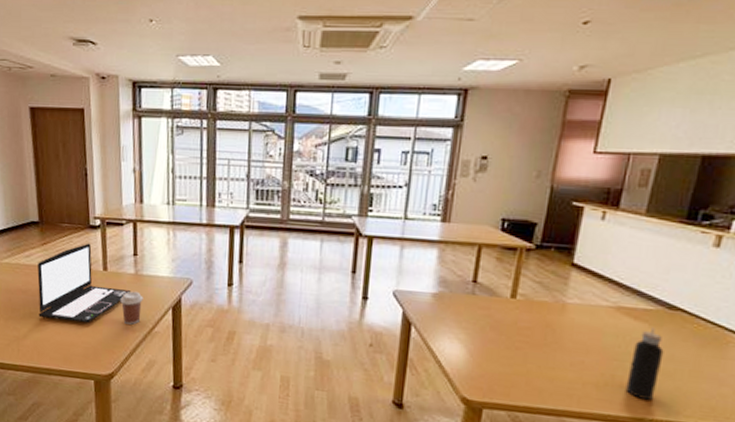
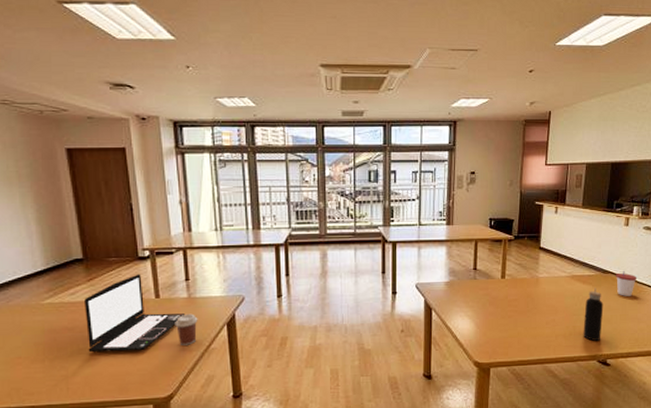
cup: none [688,310,726,347] -> present [616,271,637,296]

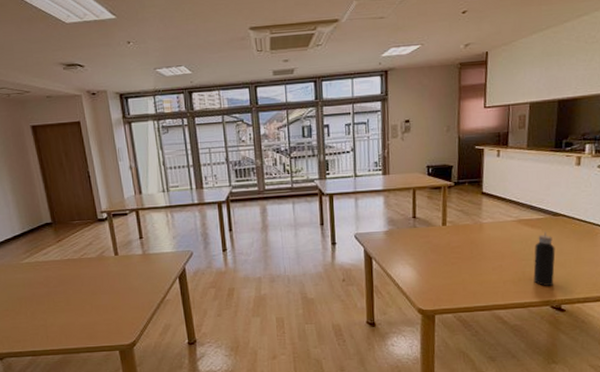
laptop: present [84,274,186,353] -> none [55,234,142,305]
coffee cup: present [175,313,198,345] -> none [133,268,153,298]
cup: present [616,271,637,296] -> none [568,213,593,239]

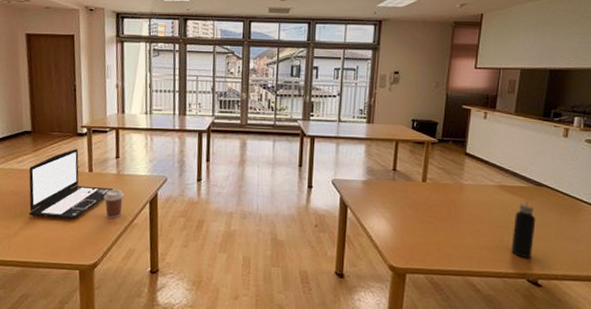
laptop: none [55,234,142,305] -> present [29,148,114,219]
coffee cup: none [133,268,153,298] -> present [104,189,124,219]

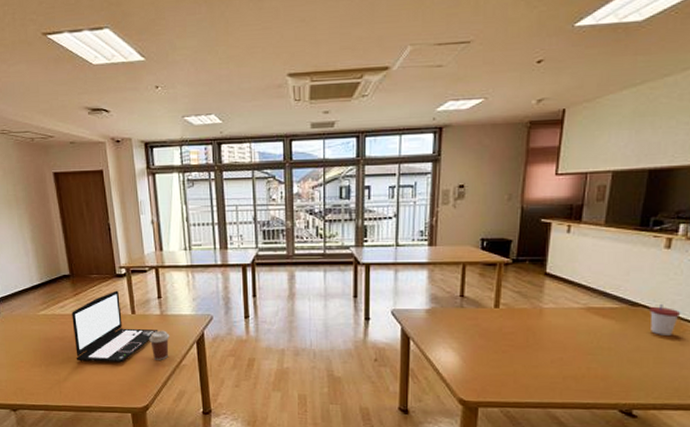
water bottle: present [511,200,536,259] -> none [600,323,631,388]
cup: none [551,185,577,213] -> present [650,304,681,336]

